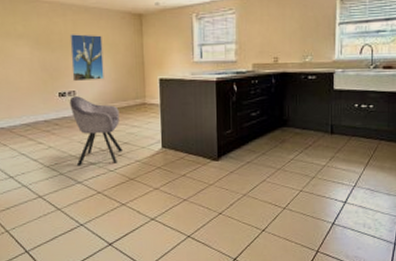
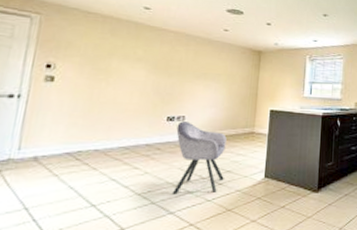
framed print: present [69,34,104,82] -> none [184,62,221,108]

